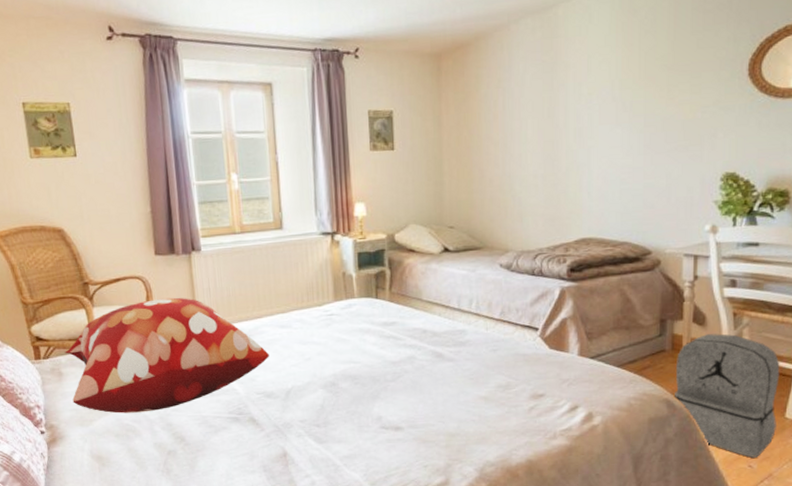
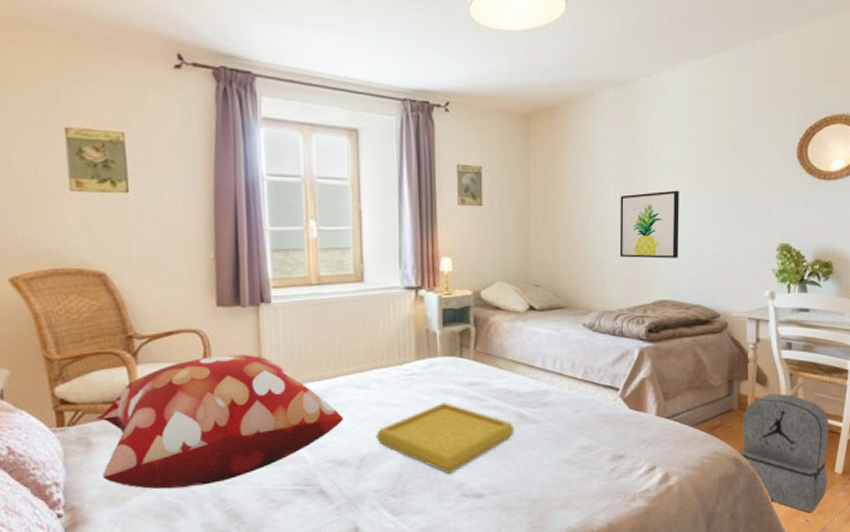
serving tray: none [299,341,431,408] -> present [375,402,515,474]
wall art: none [538,121,606,196] -> present [619,190,680,259]

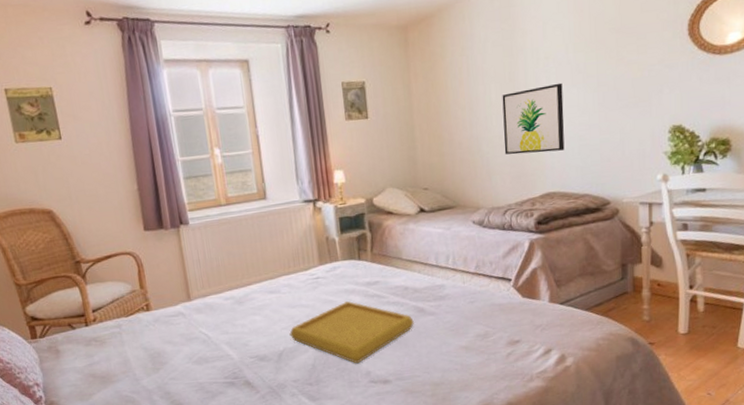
decorative pillow: present [96,354,343,490] -> none [60,270,261,386]
backpack: present [742,393,829,512] -> none [638,274,731,386]

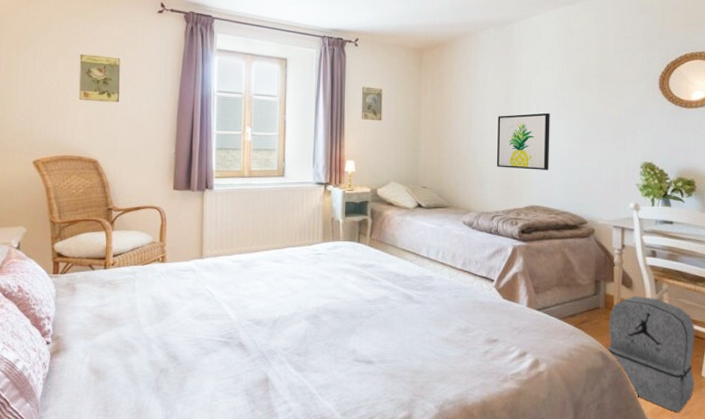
serving tray: present [289,301,414,364] -> none [286,280,401,341]
backpack: none [638,274,731,386] -> present [608,296,695,412]

